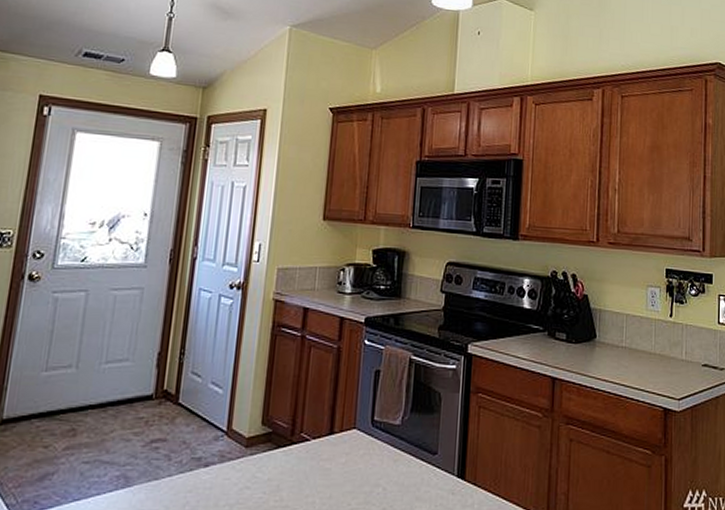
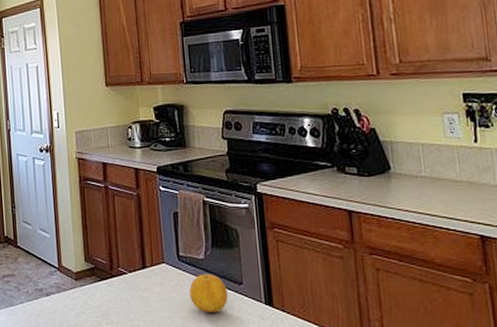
fruit: none [378,442,420,486] -> present [189,274,228,312]

